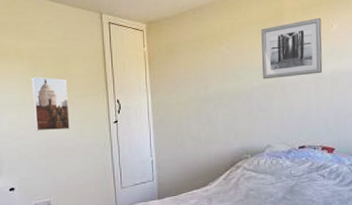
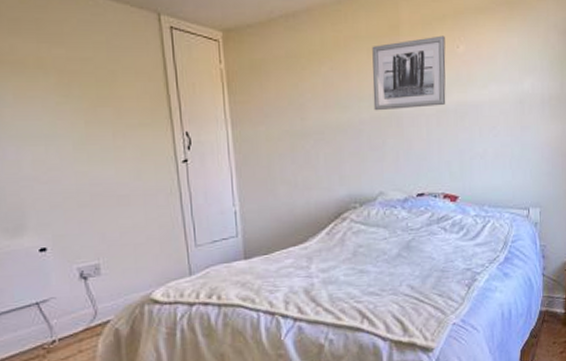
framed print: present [31,77,70,131] -> none [62,98,121,173]

